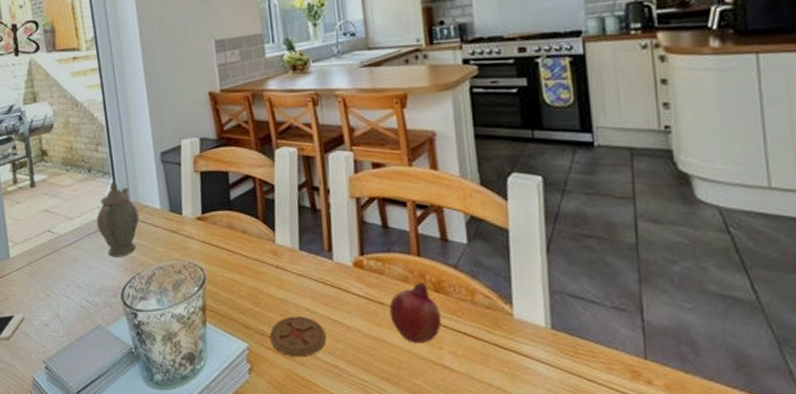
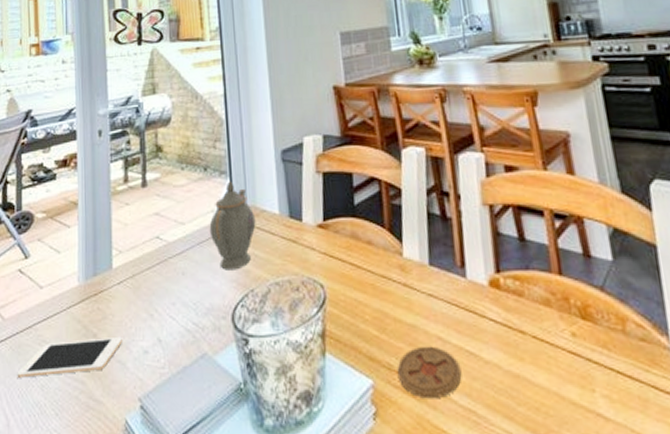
fruit: present [389,283,442,344] -> none [531,307,591,384]

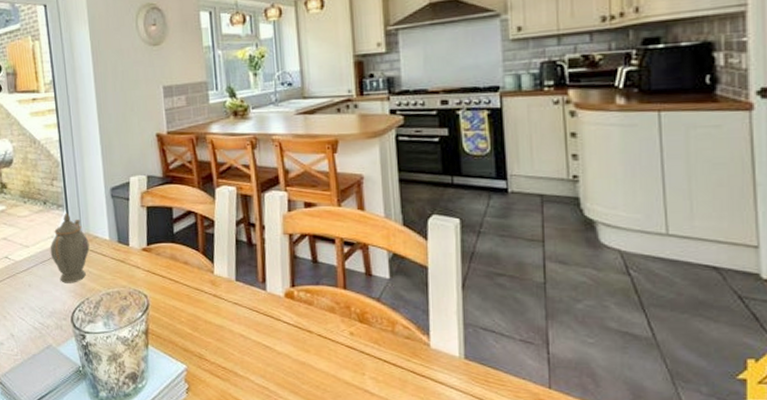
coaster: present [397,346,462,399] -> none [206,341,259,379]

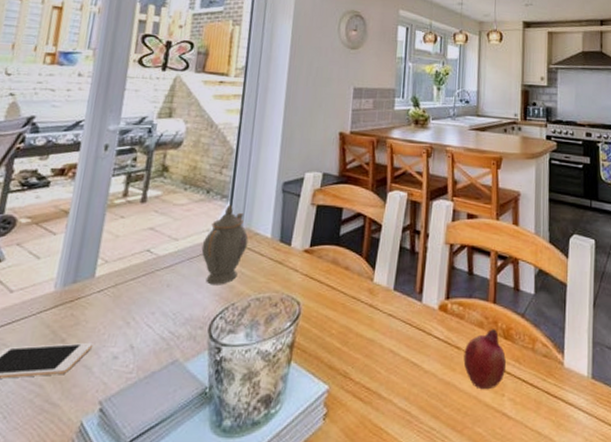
fruit: none [316,313,365,369] -> present [463,329,507,390]

